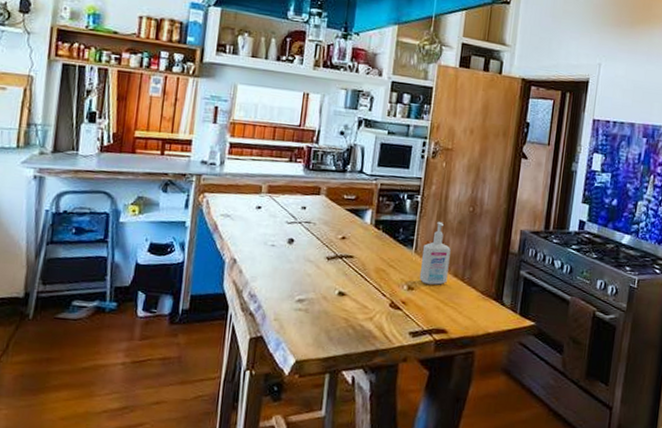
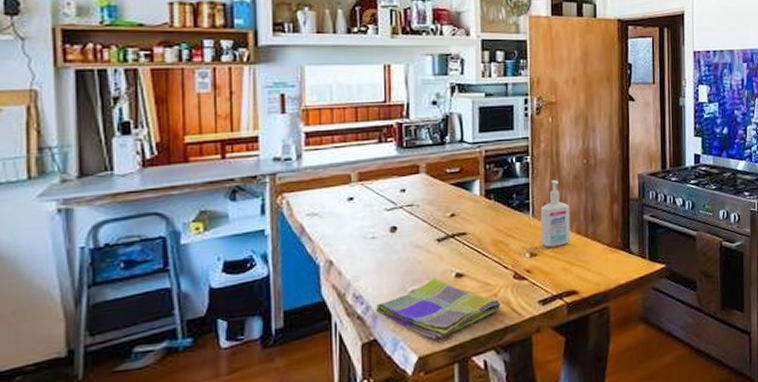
dish towel: none [265,292,375,349] -> present [375,278,501,340]

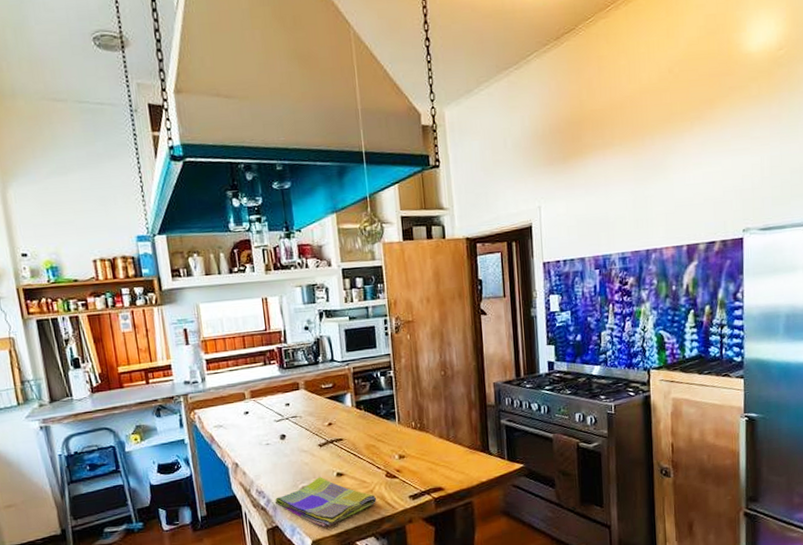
bottle: present [540,179,570,248] -> none [404,390,434,451]

